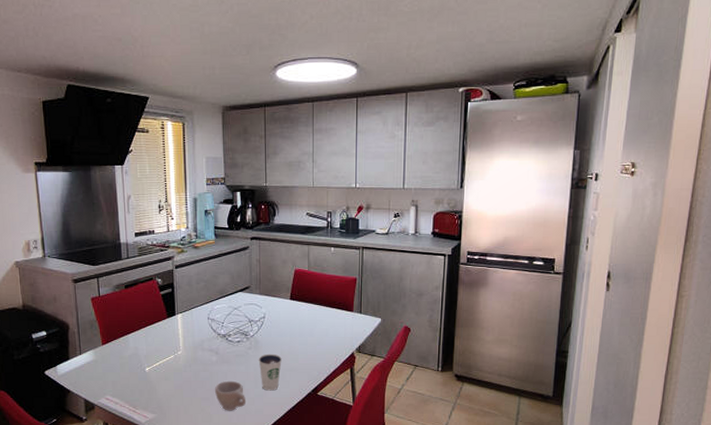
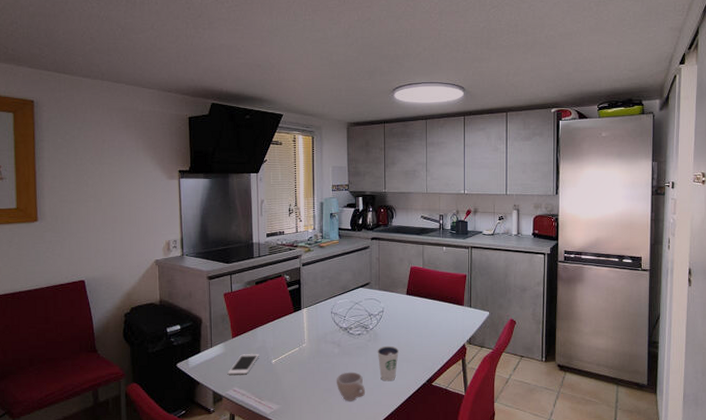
cell phone: none [98,361,132,383] -> present [227,354,259,375]

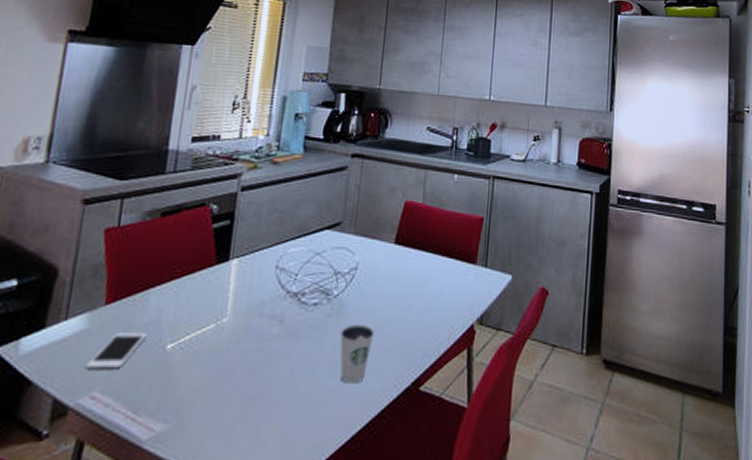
cup: present [336,372,366,401] -> none [268,366,315,418]

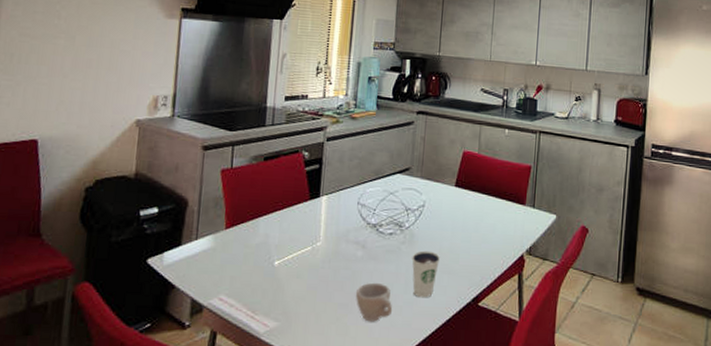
cell phone: present [85,333,147,369] -> none [213,251,259,279]
cup: none [268,366,315,418] -> present [355,282,393,322]

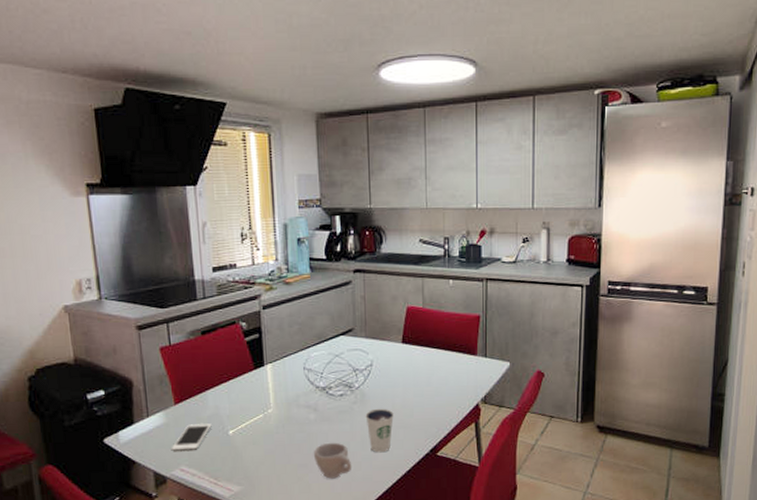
cell phone: none [213,251,259,279] -> present [171,423,212,451]

